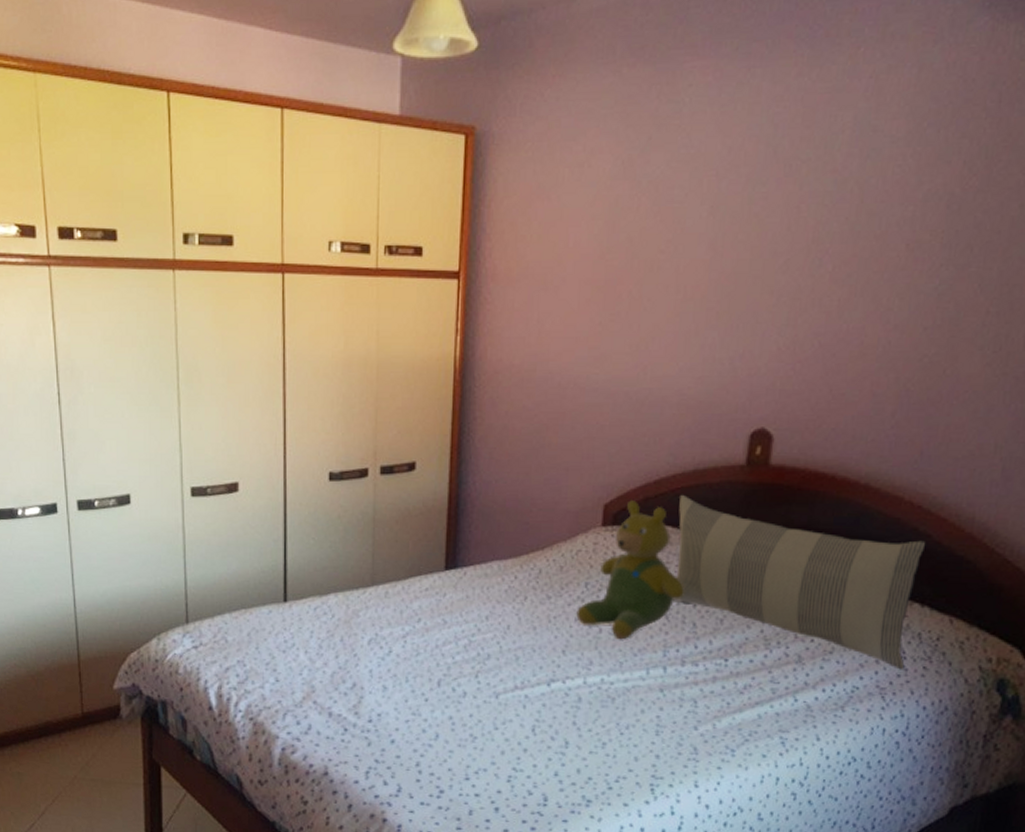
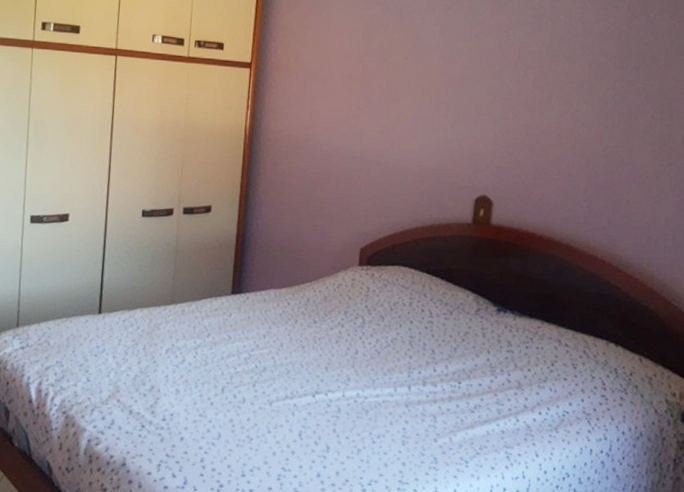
teddy bear: present [576,500,686,639] -> none [337,246,426,360]
pillow: present [673,494,926,670] -> none [415,243,617,399]

